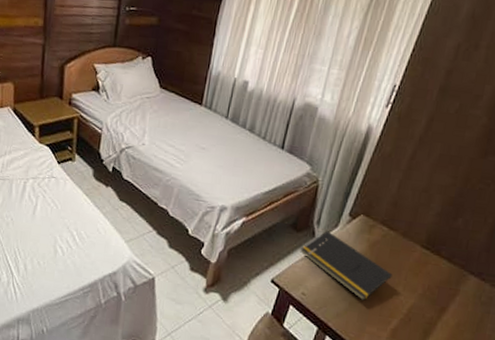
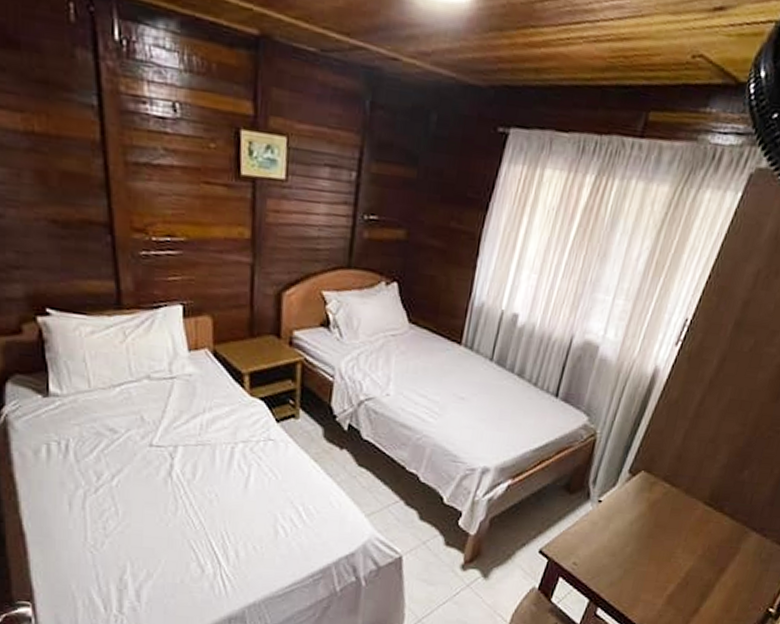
notepad: present [300,231,393,300] -> none [572,491,672,566]

